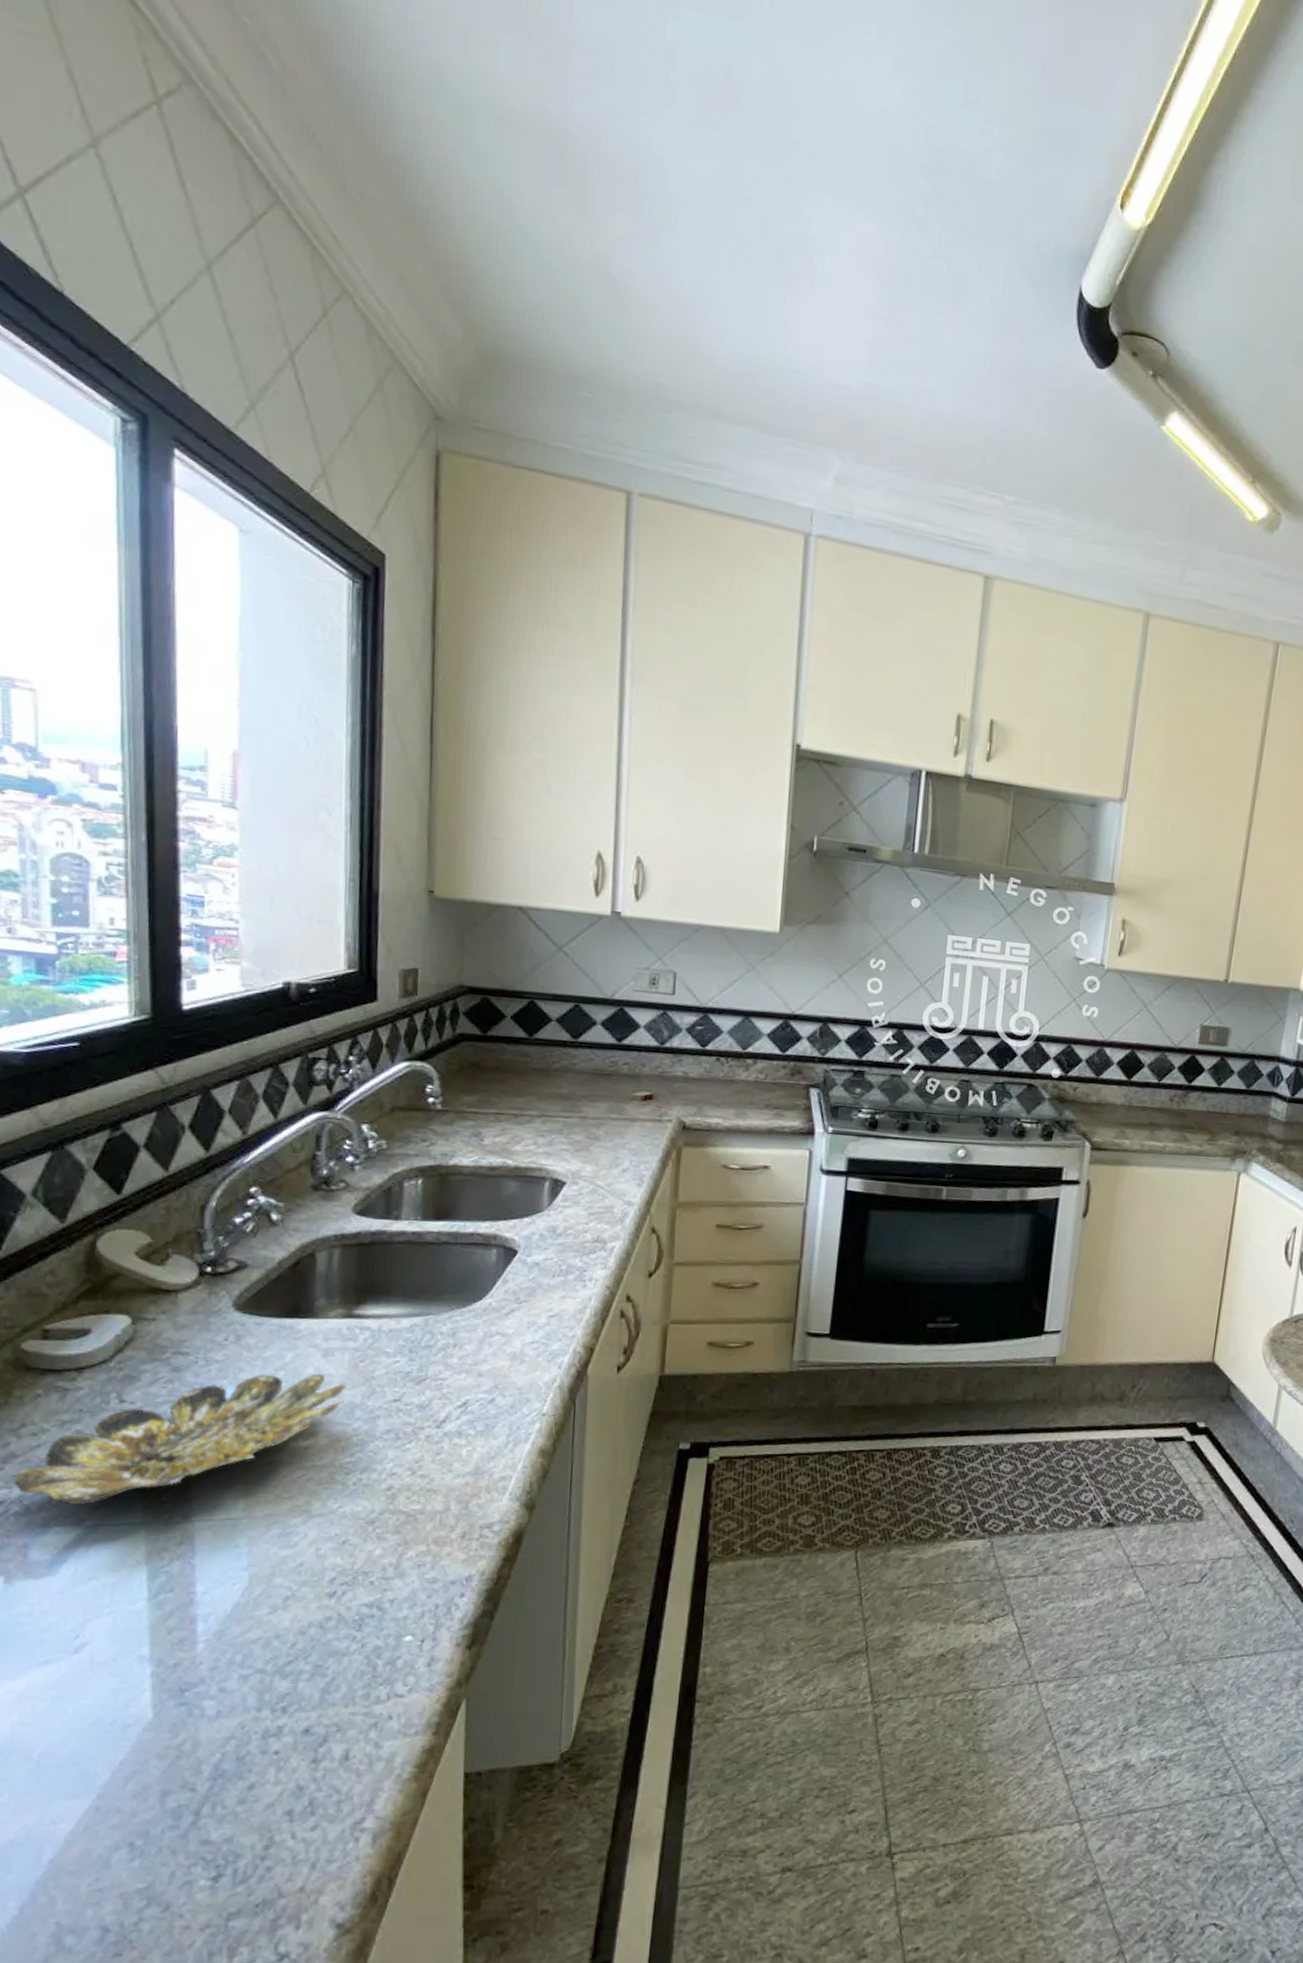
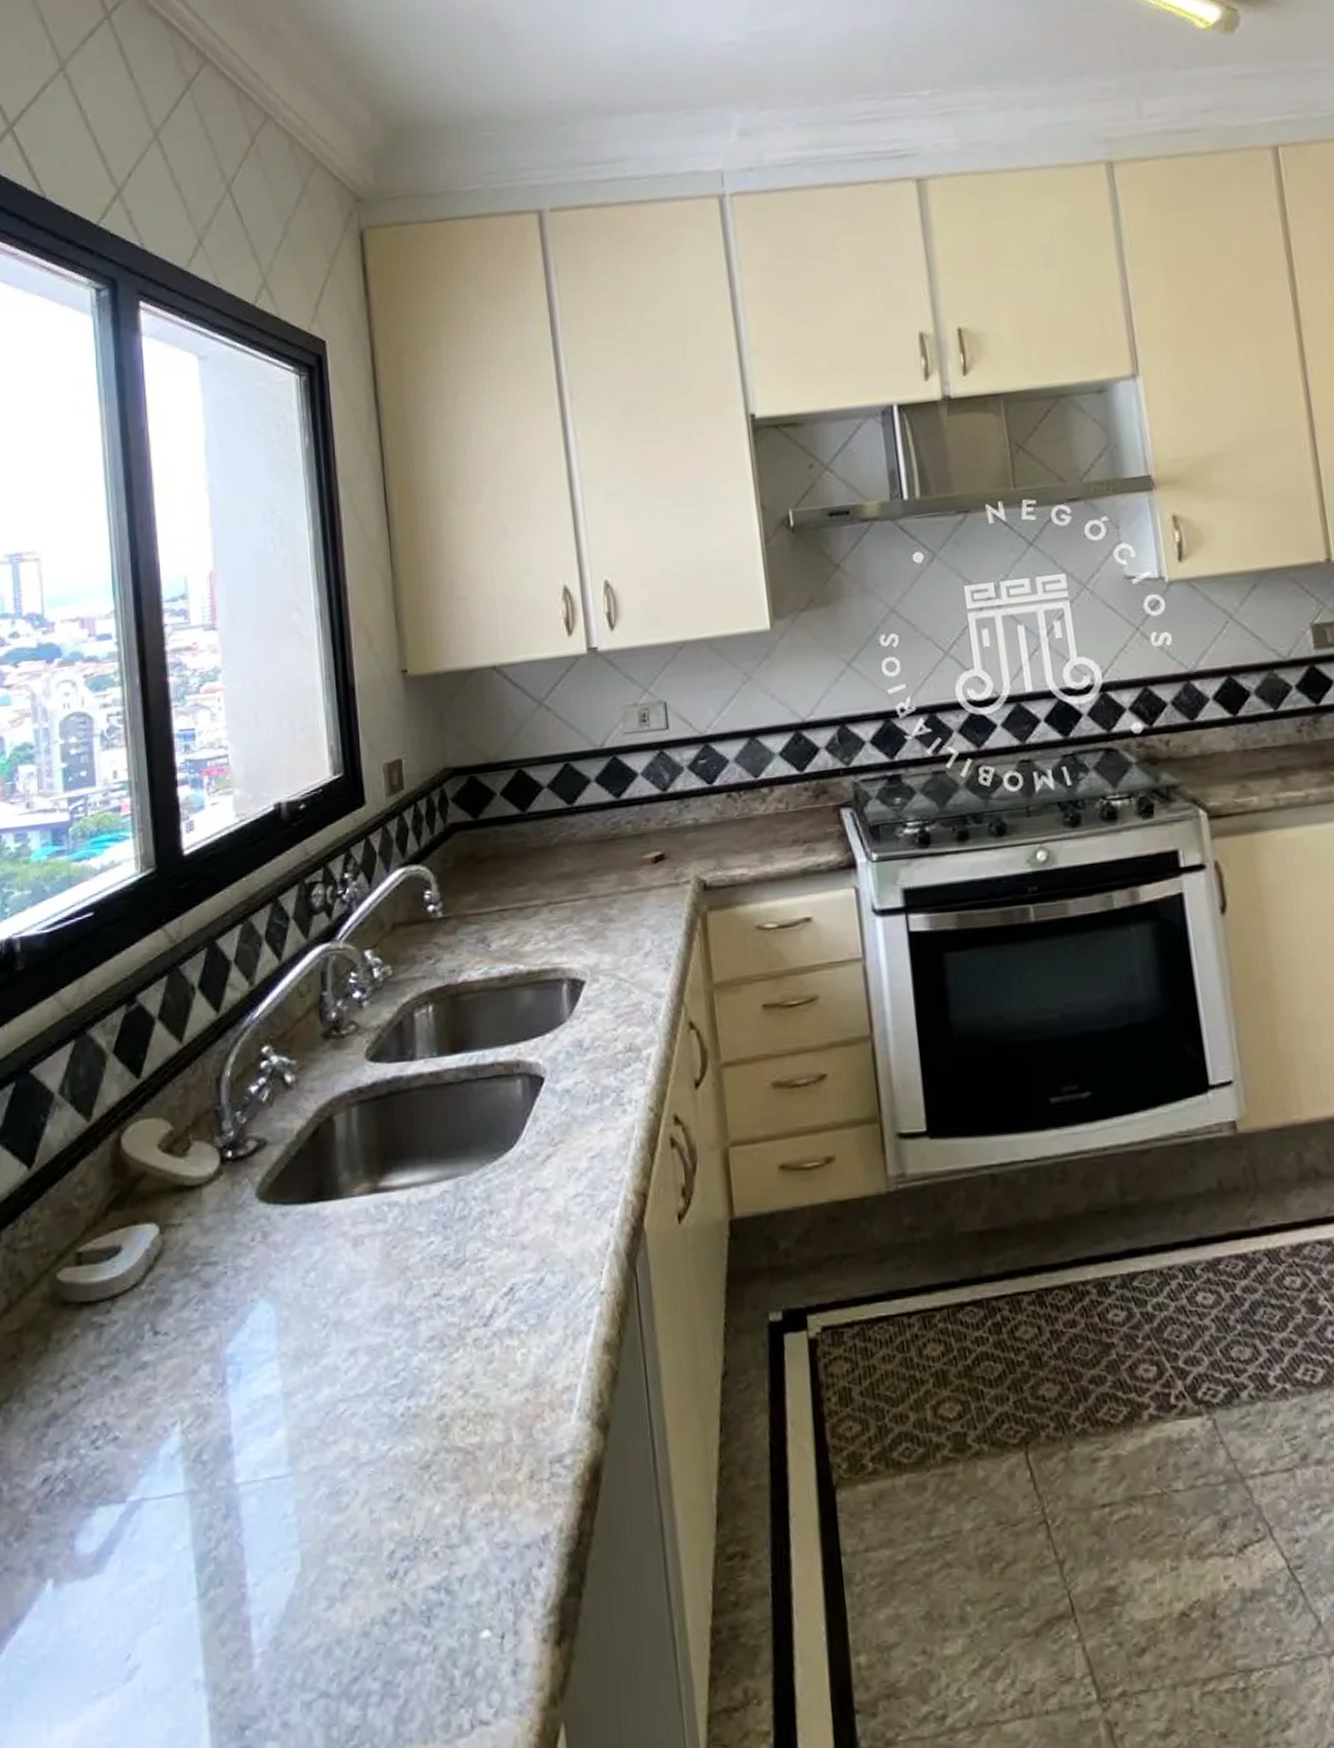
bowl: present [13,1373,348,1506] -> none [56,1269,382,1476]

